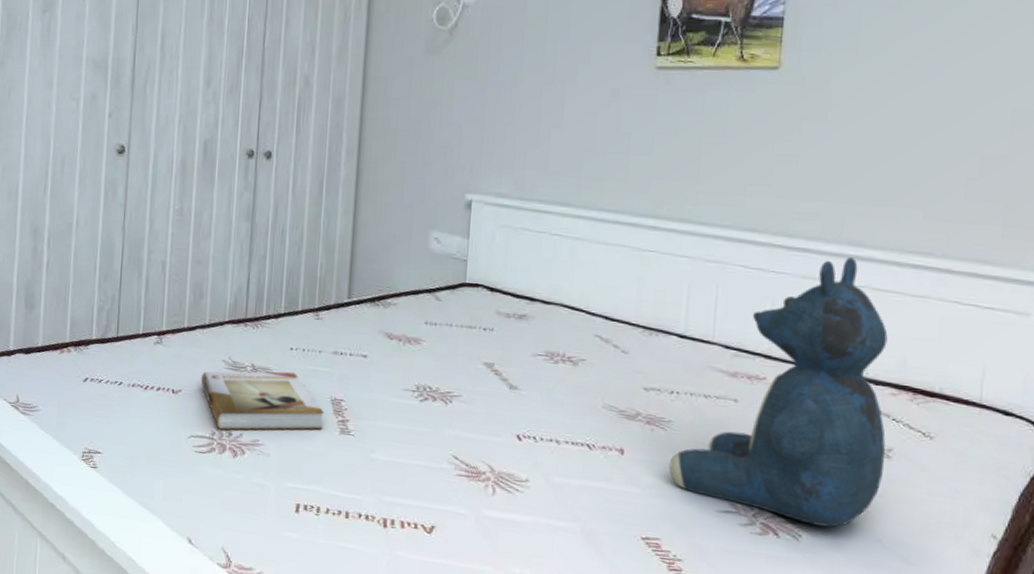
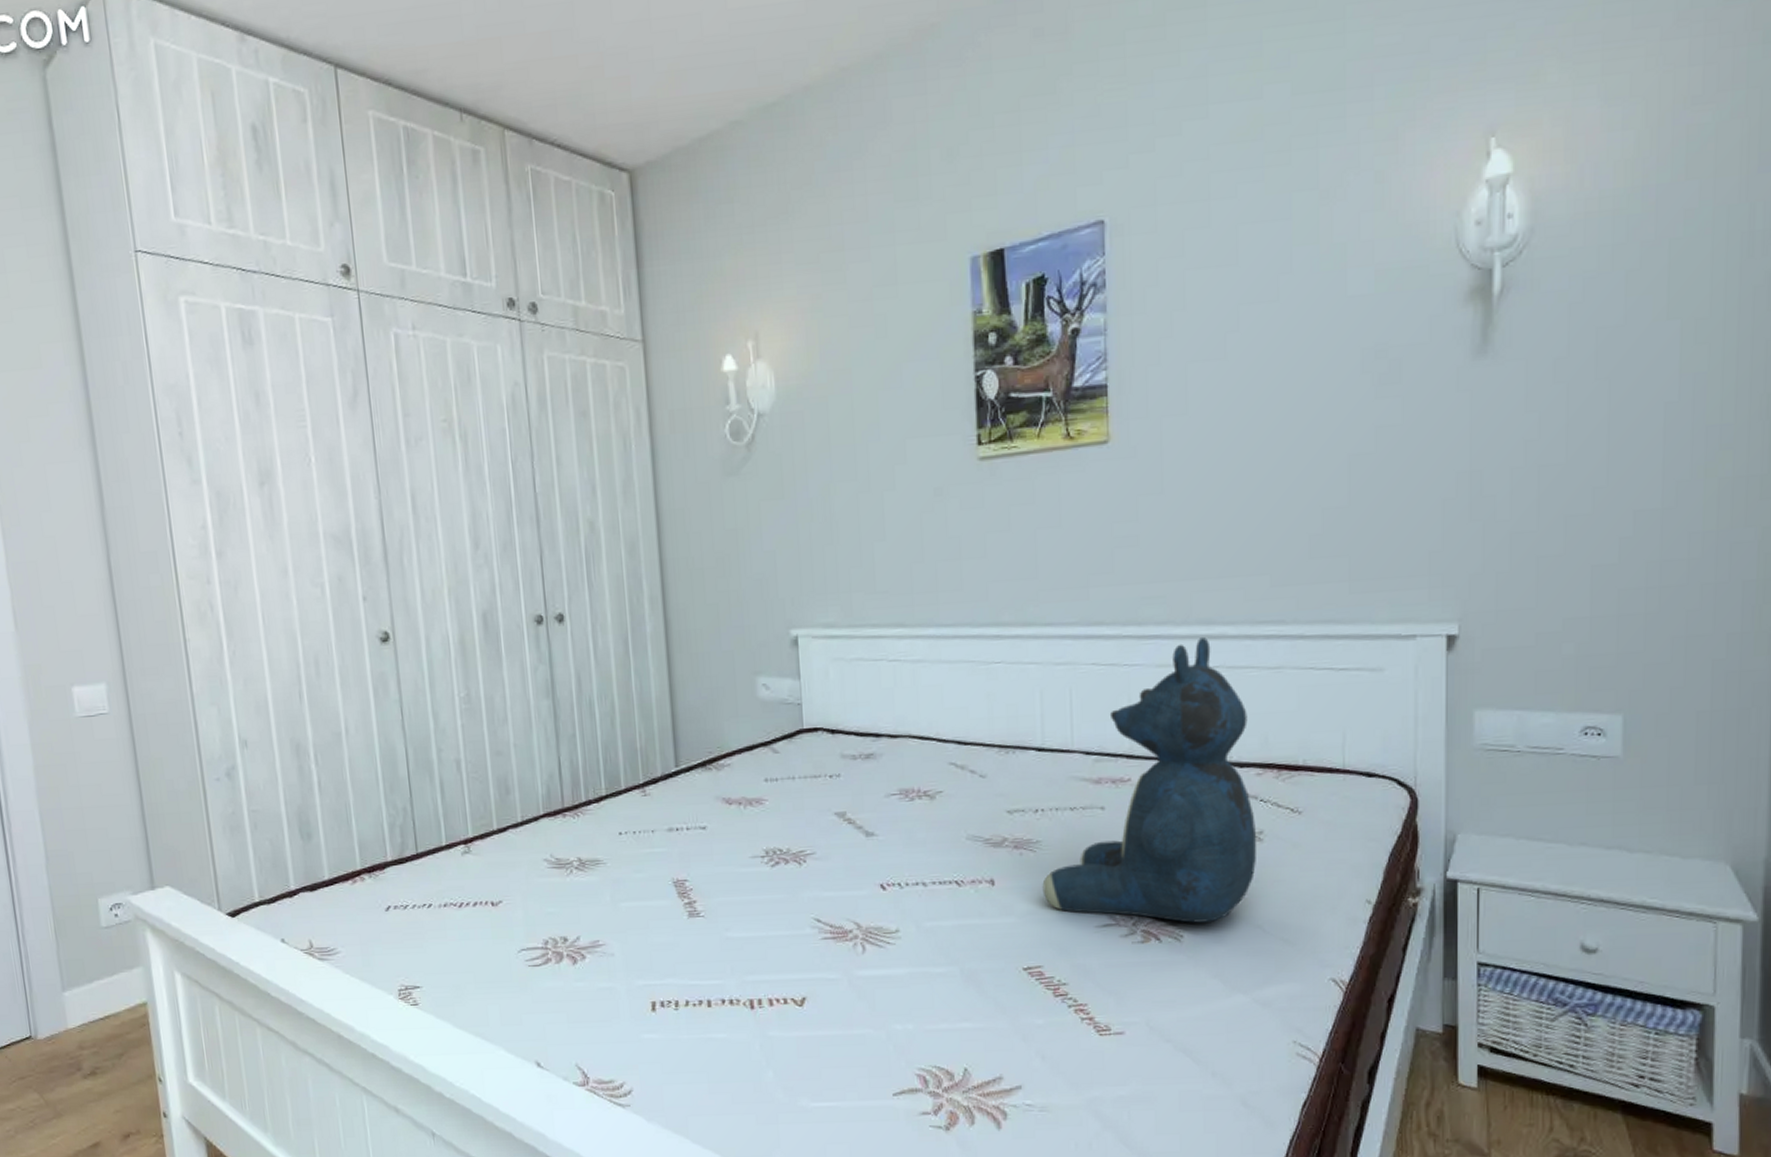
book: present [200,371,324,430] -> none [522,859,669,937]

